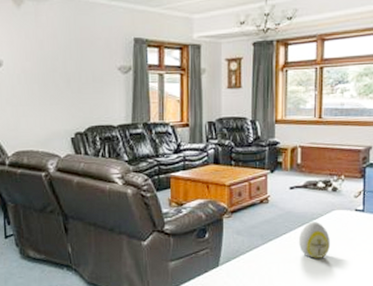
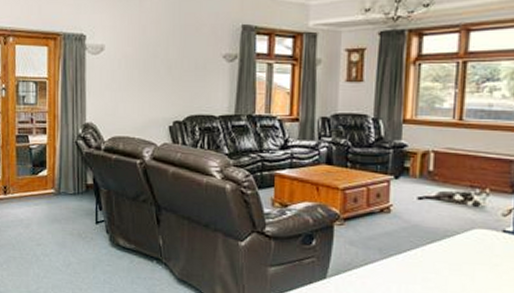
decorative egg: present [298,222,331,258] -> none [426,239,469,283]

